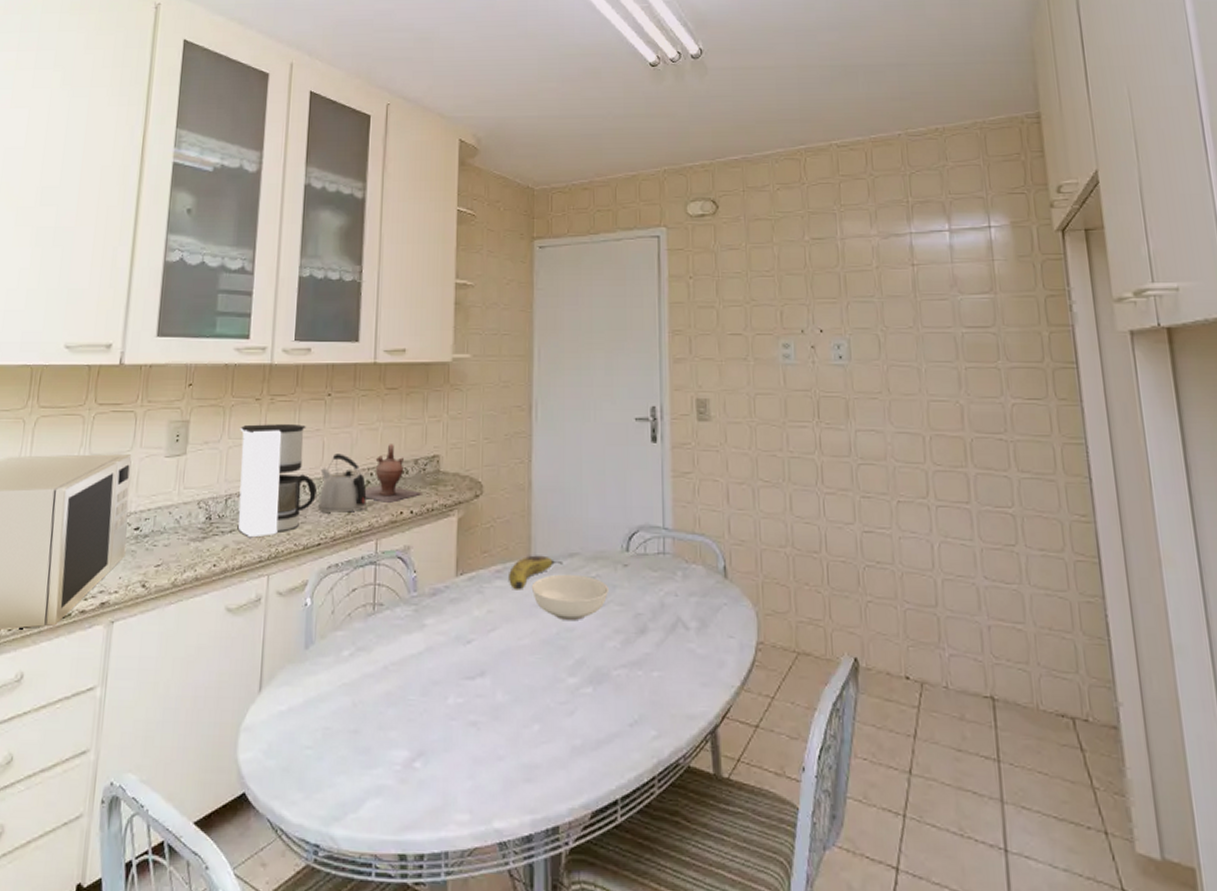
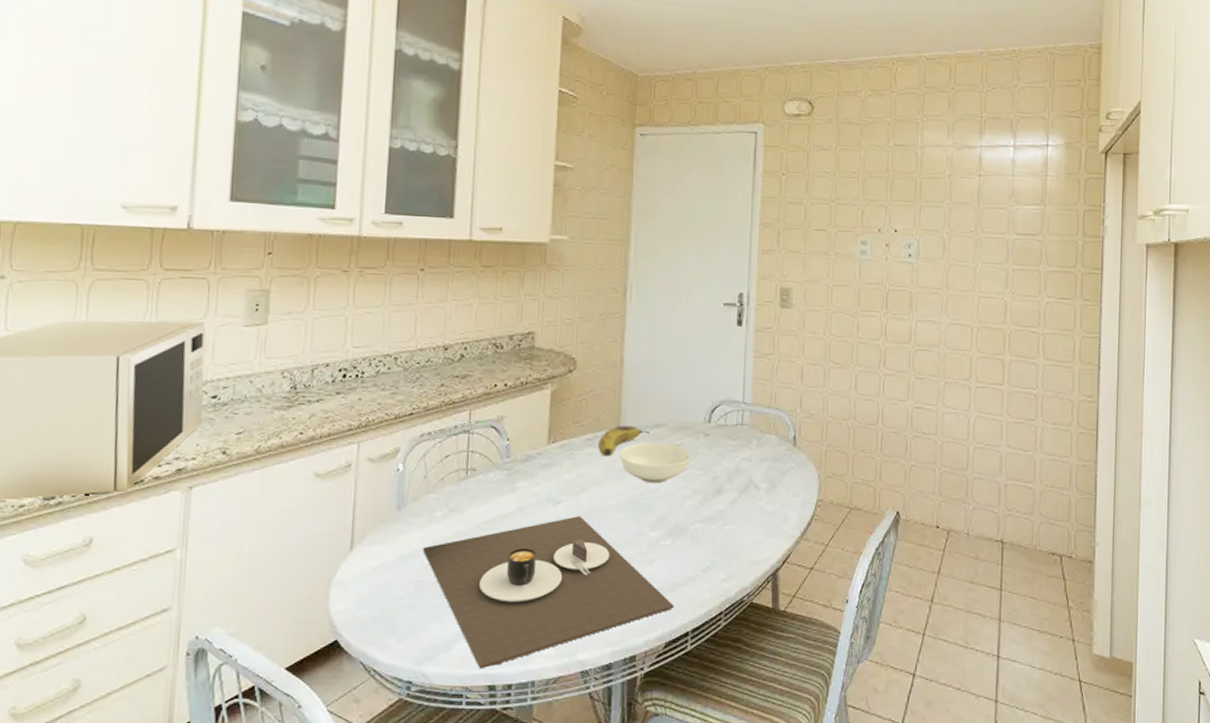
coffee maker: present [237,424,317,538] -> none [325,296,409,407]
kettle: present [318,454,367,514] -> none [410,328,461,385]
place setting: none [331,658,599,835] -> present [423,516,674,670]
ceramic jug: present [364,444,422,503] -> none [458,320,517,376]

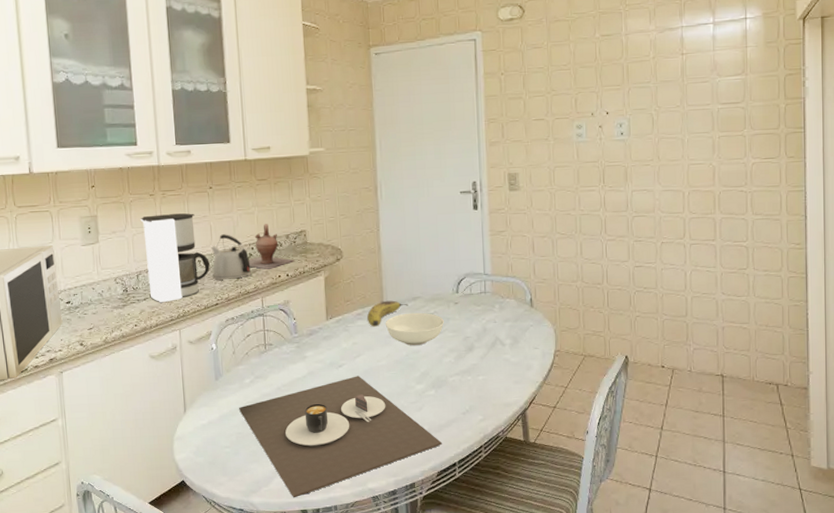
coffee maker: none [325,296,409,407] -> present [140,213,210,303]
kettle: none [410,328,461,385] -> present [211,234,251,281]
ceramic jug: none [458,320,517,376] -> present [248,224,295,270]

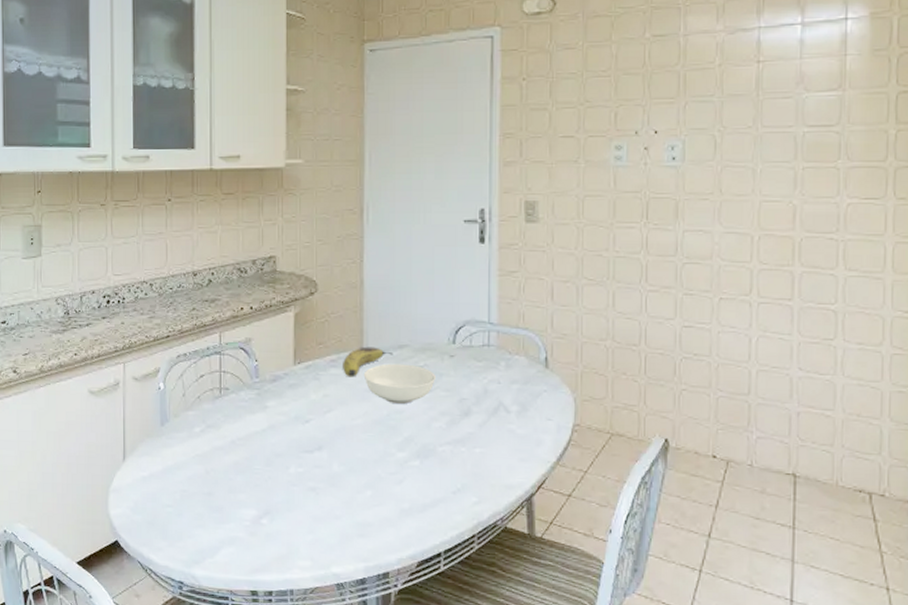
coffee maker: present [140,213,210,303] -> none [88,228,163,331]
kettle: present [211,234,251,281] -> none [165,255,209,309]
place setting: present [239,376,442,498] -> none [186,435,425,576]
ceramic jug: present [248,224,295,270] -> none [207,246,261,300]

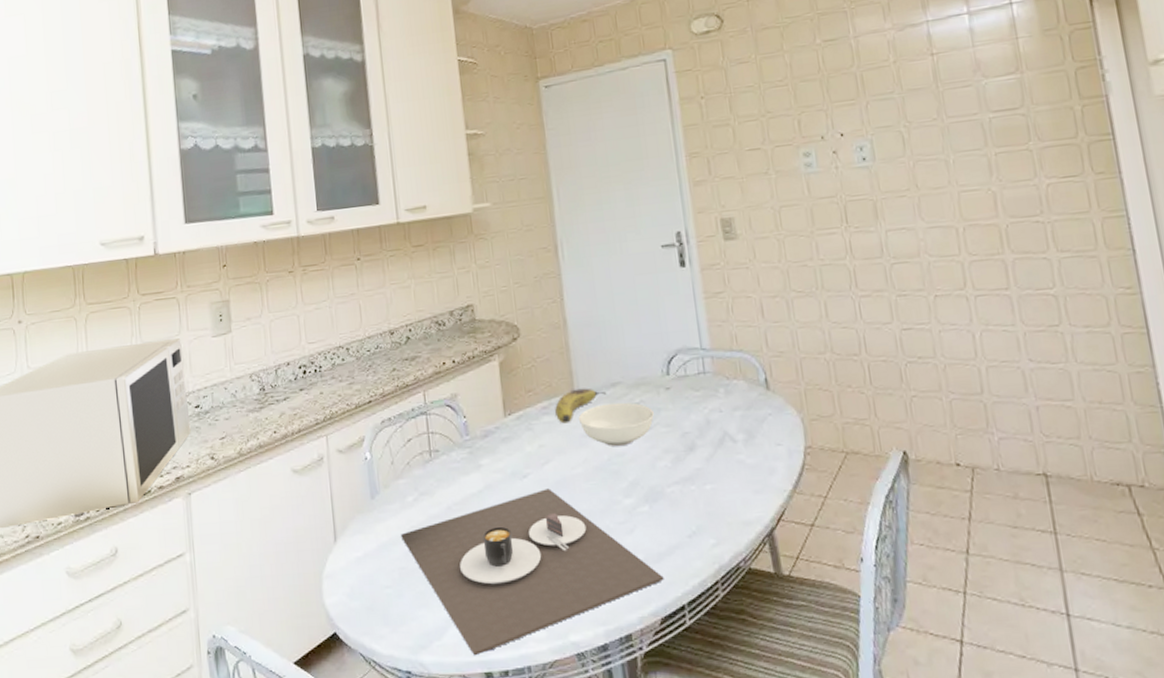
place setting: none [186,435,425,576] -> present [401,488,664,656]

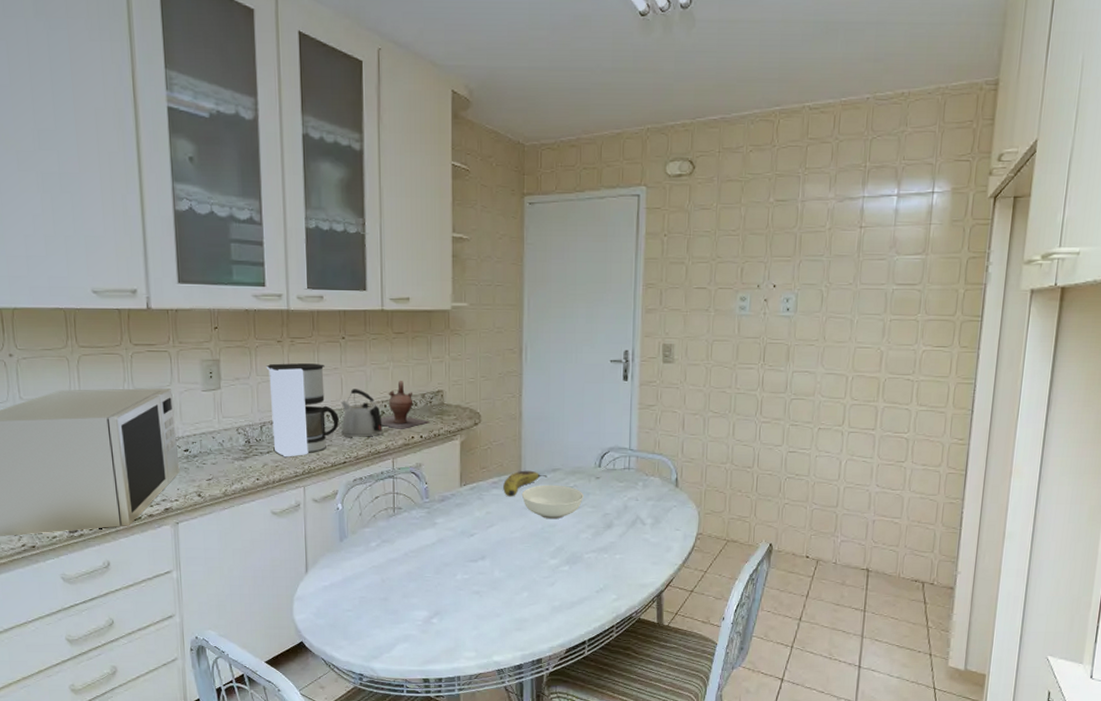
coffee maker: none [278,291,360,403] -> present [266,363,339,457]
kettle: none [360,314,410,373] -> present [341,389,383,438]
place setting: present [401,488,664,656] -> none [363,546,573,666]
ceramic jug: none [405,299,462,356] -> present [380,381,430,429]

